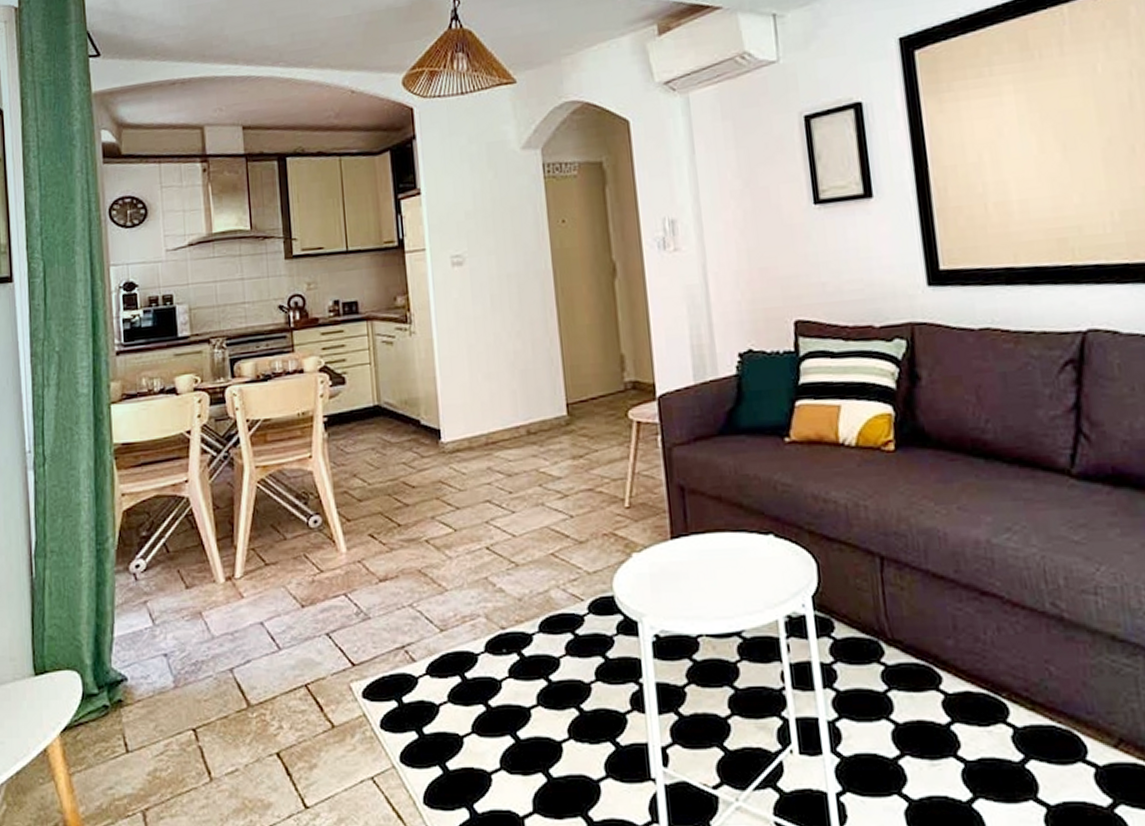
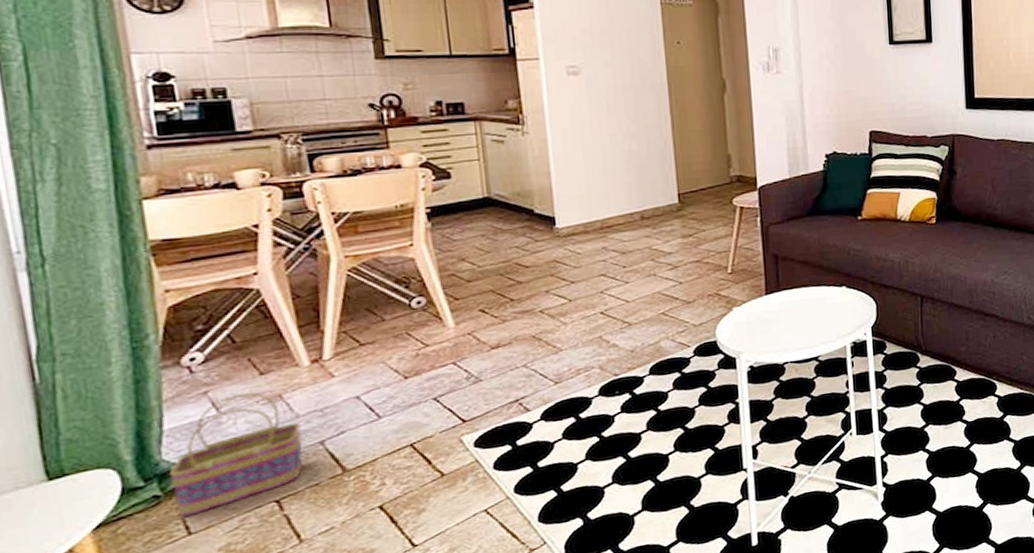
basket: none [115,607,217,732] -> present [168,393,304,517]

